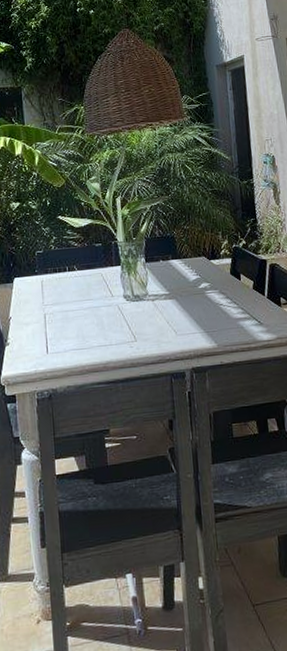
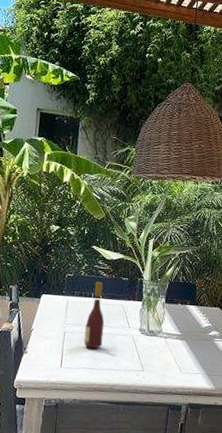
wine bottle: none [65,253,87,327] -> present [83,282,105,349]

